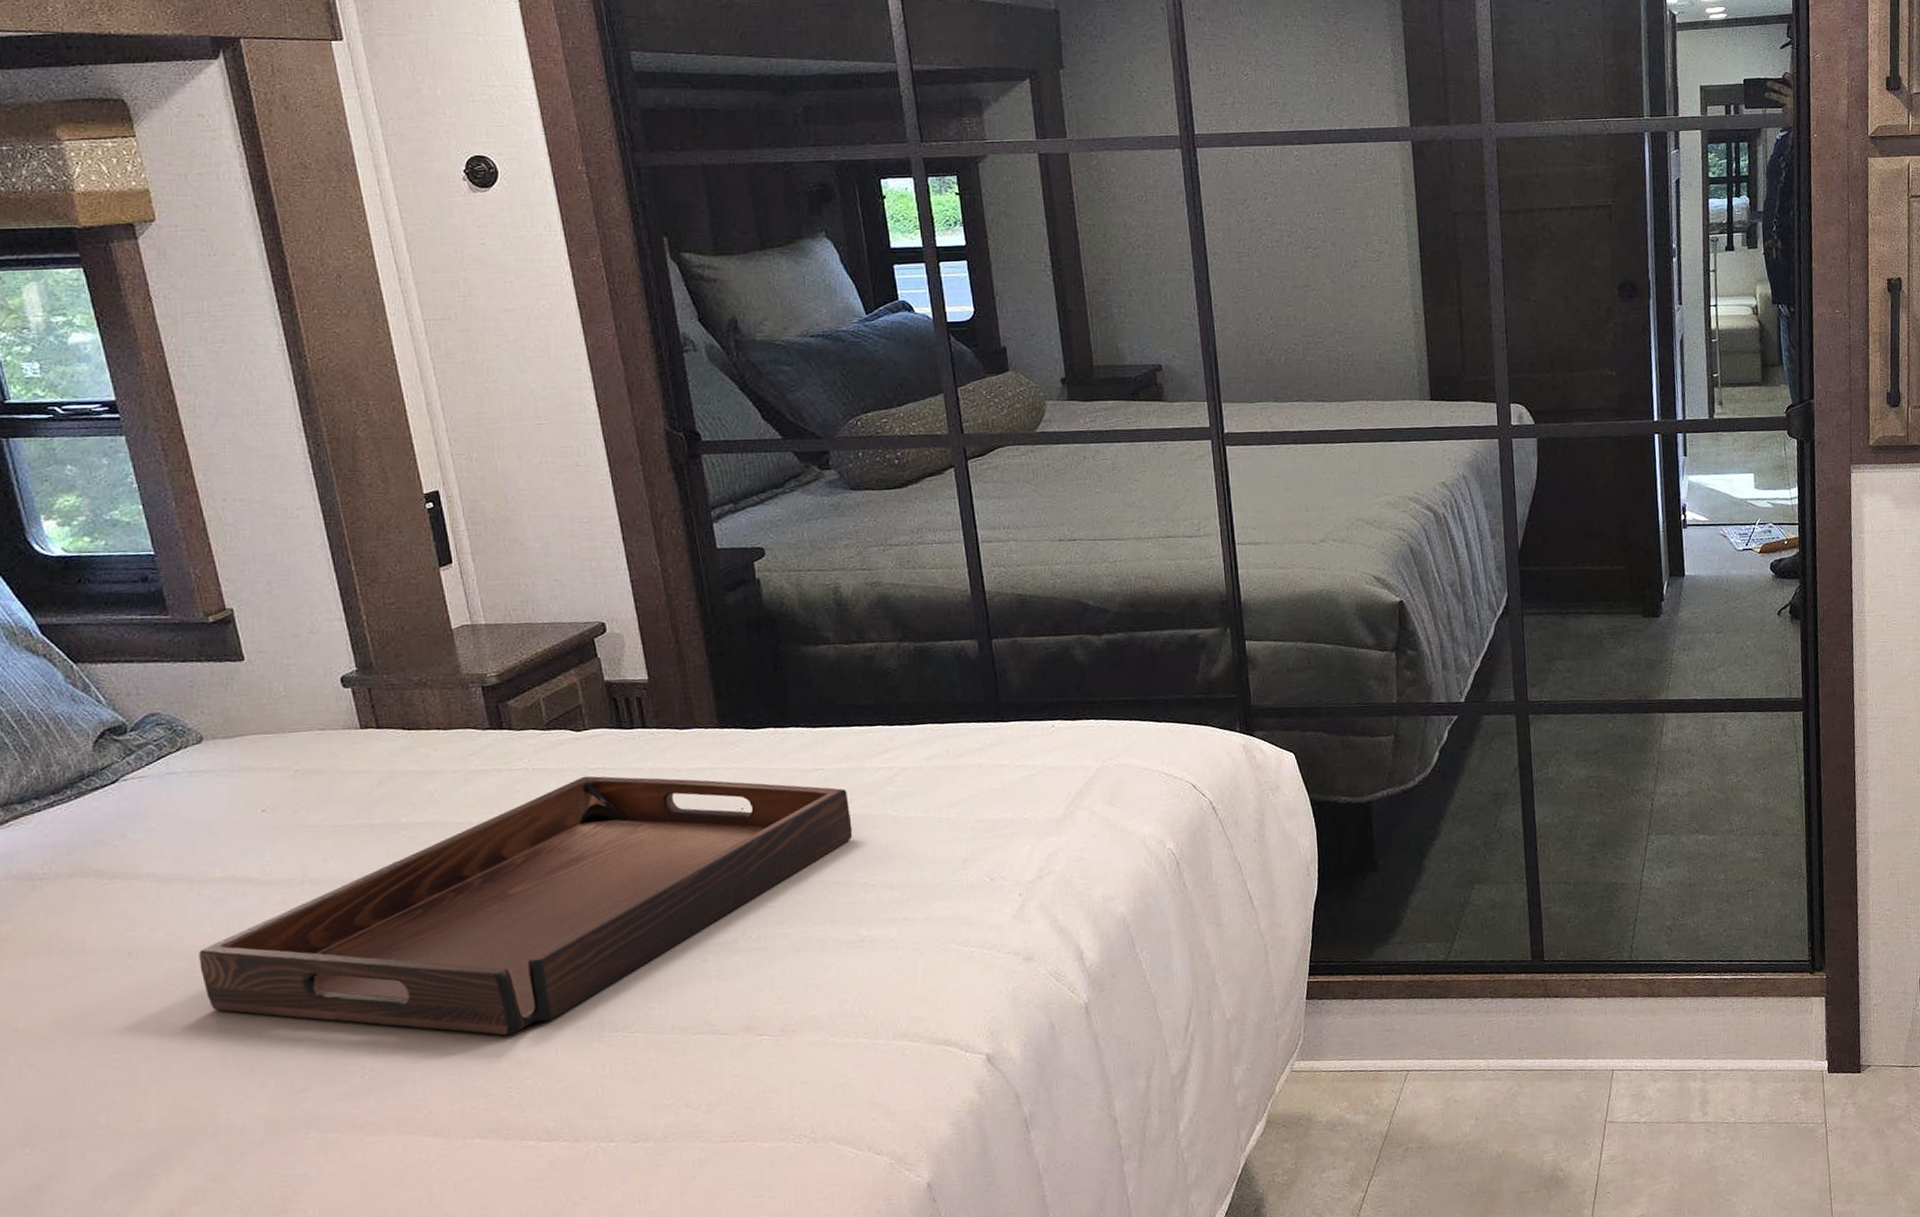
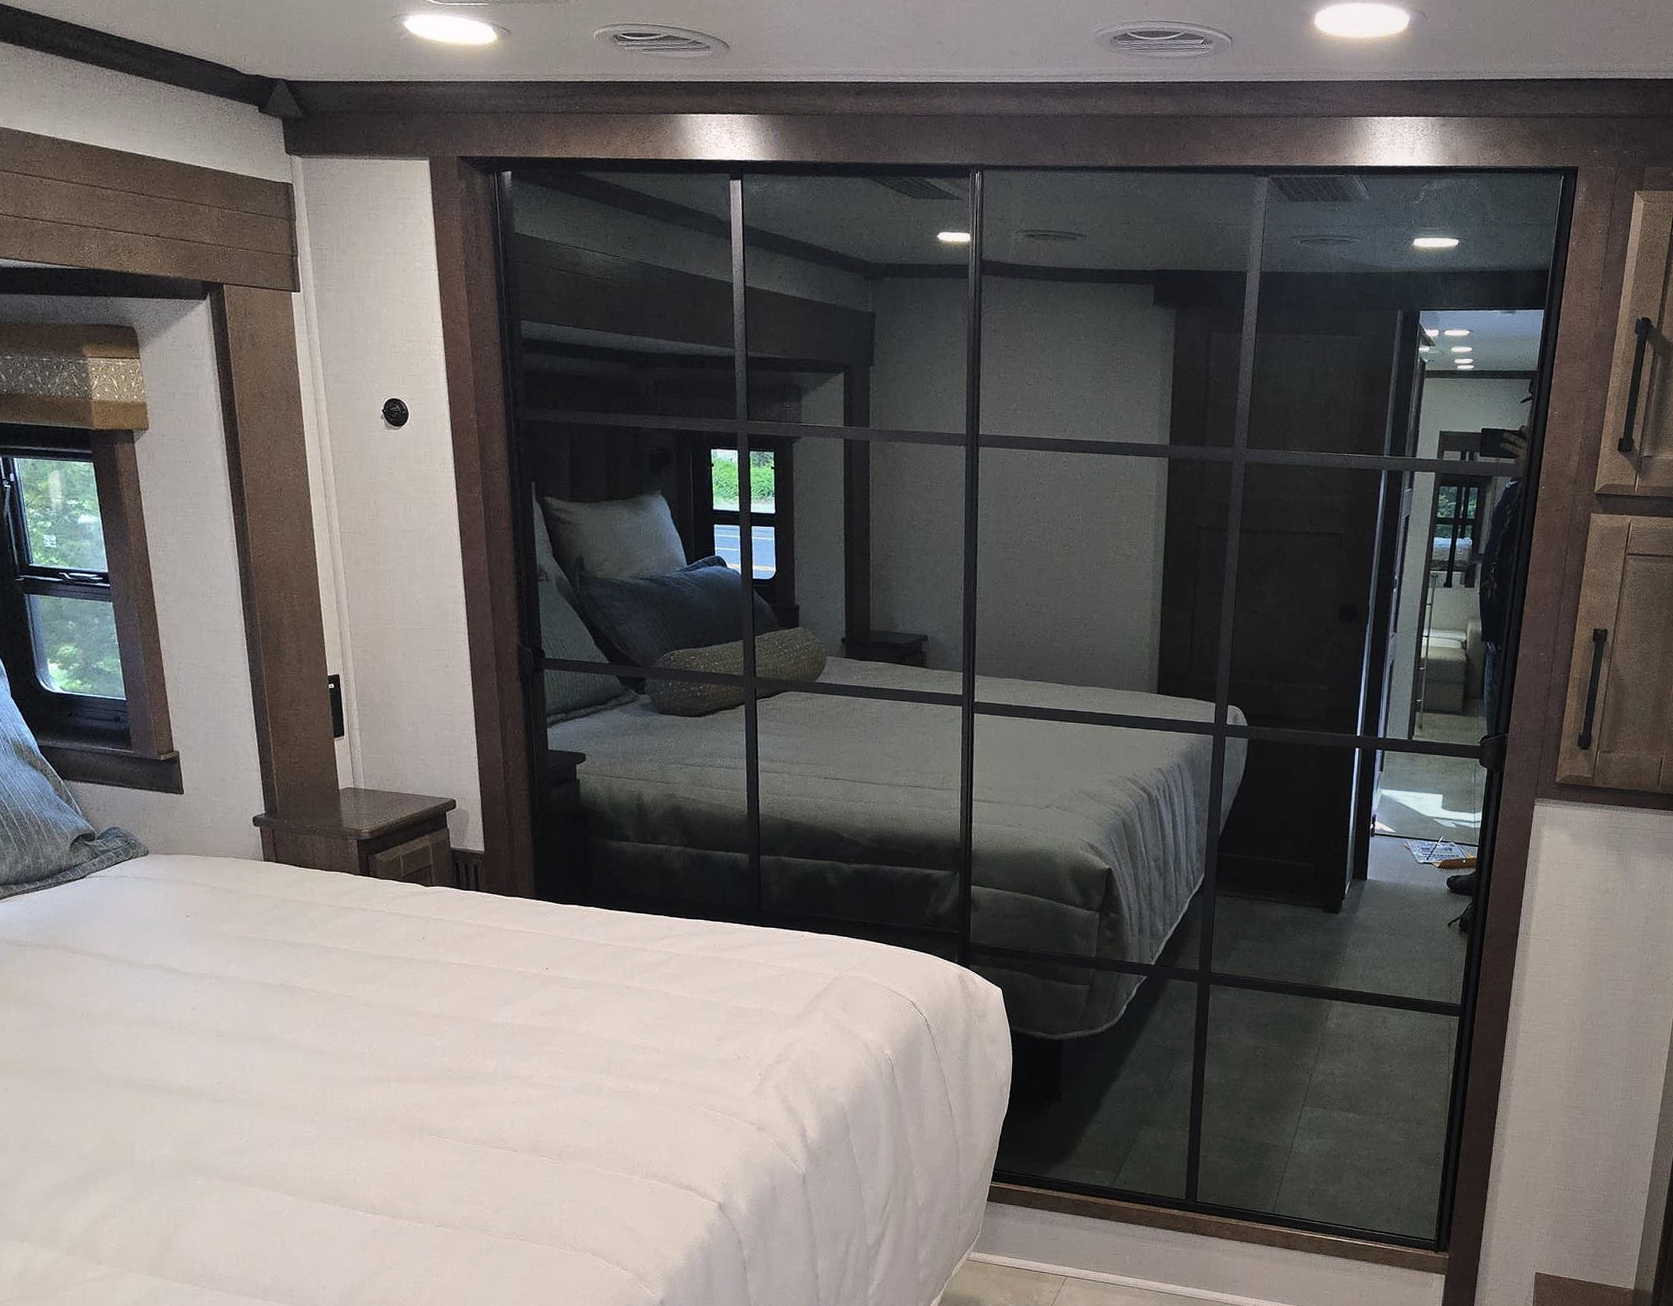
serving tray: present [199,775,853,1036] -> none [131,924,632,1125]

